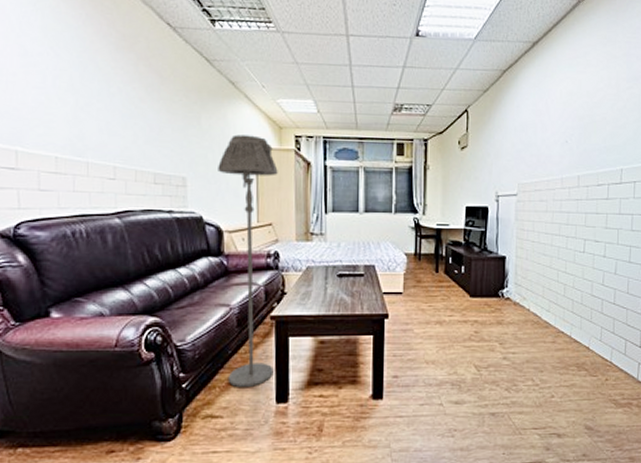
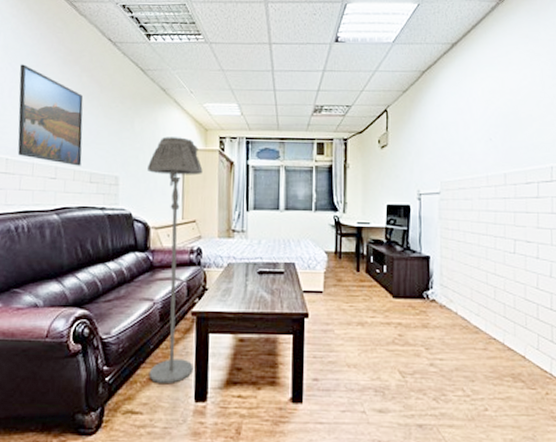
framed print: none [63,49,144,166] -> present [17,64,84,166]

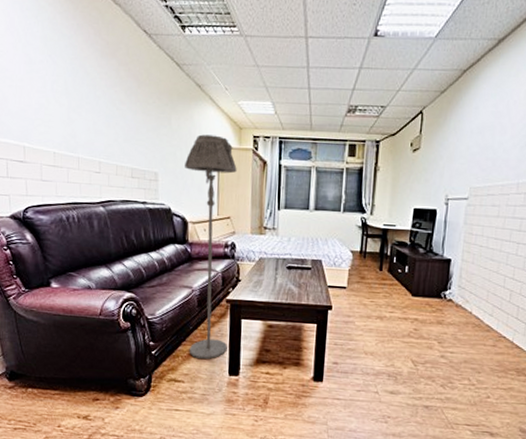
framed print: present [17,64,84,166] -> none [59,57,123,162]

